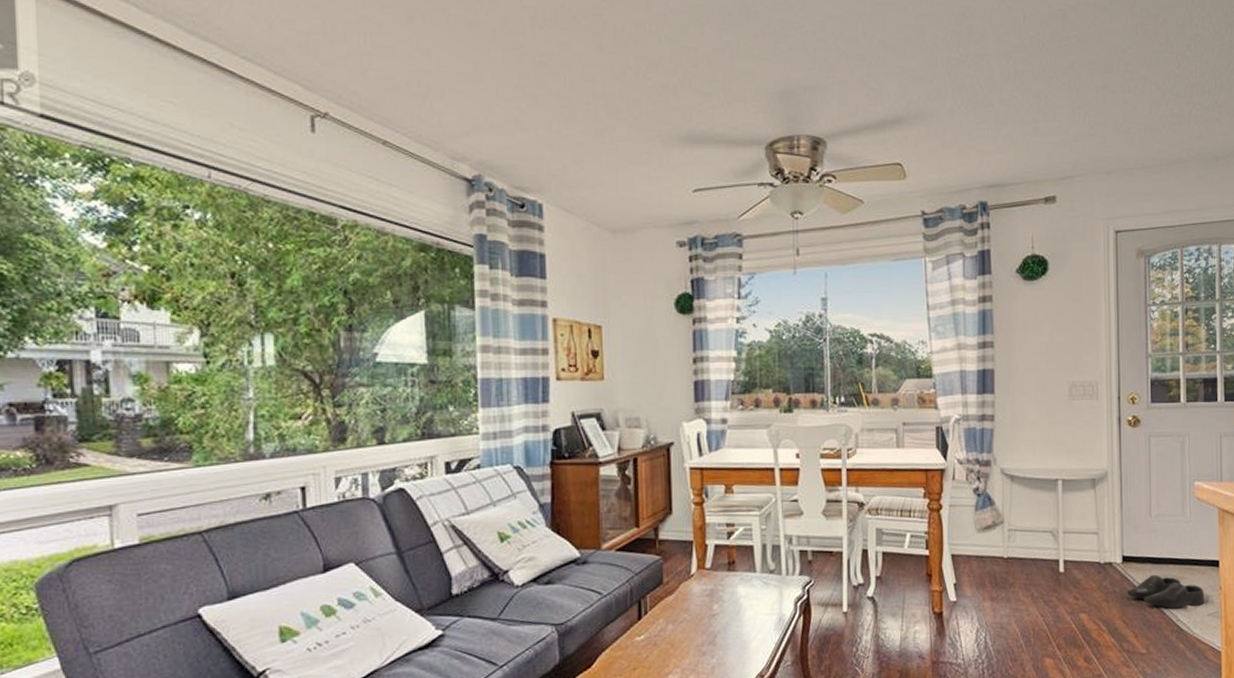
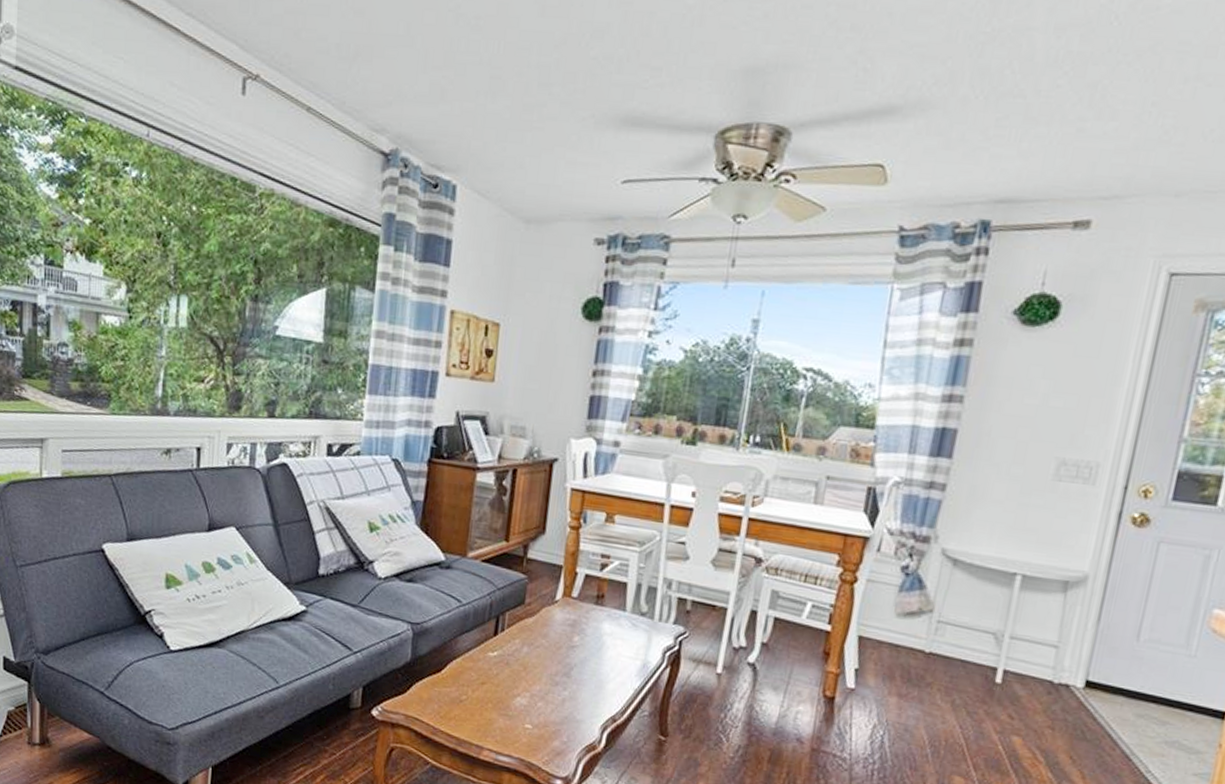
shoe: present [1126,574,1204,608] -> none [1081,710,1195,763]

